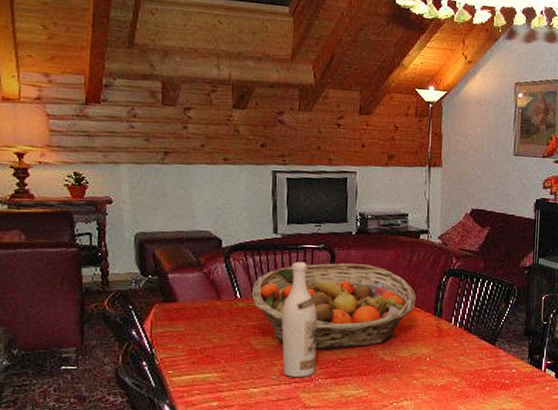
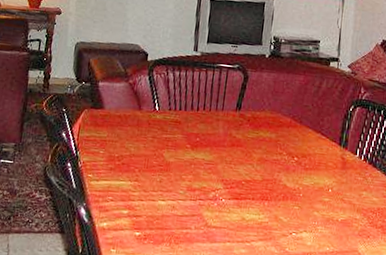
fruit basket: present [251,263,416,350] -> none [168,83,323,171]
wine bottle: present [281,262,318,378] -> none [190,80,227,196]

